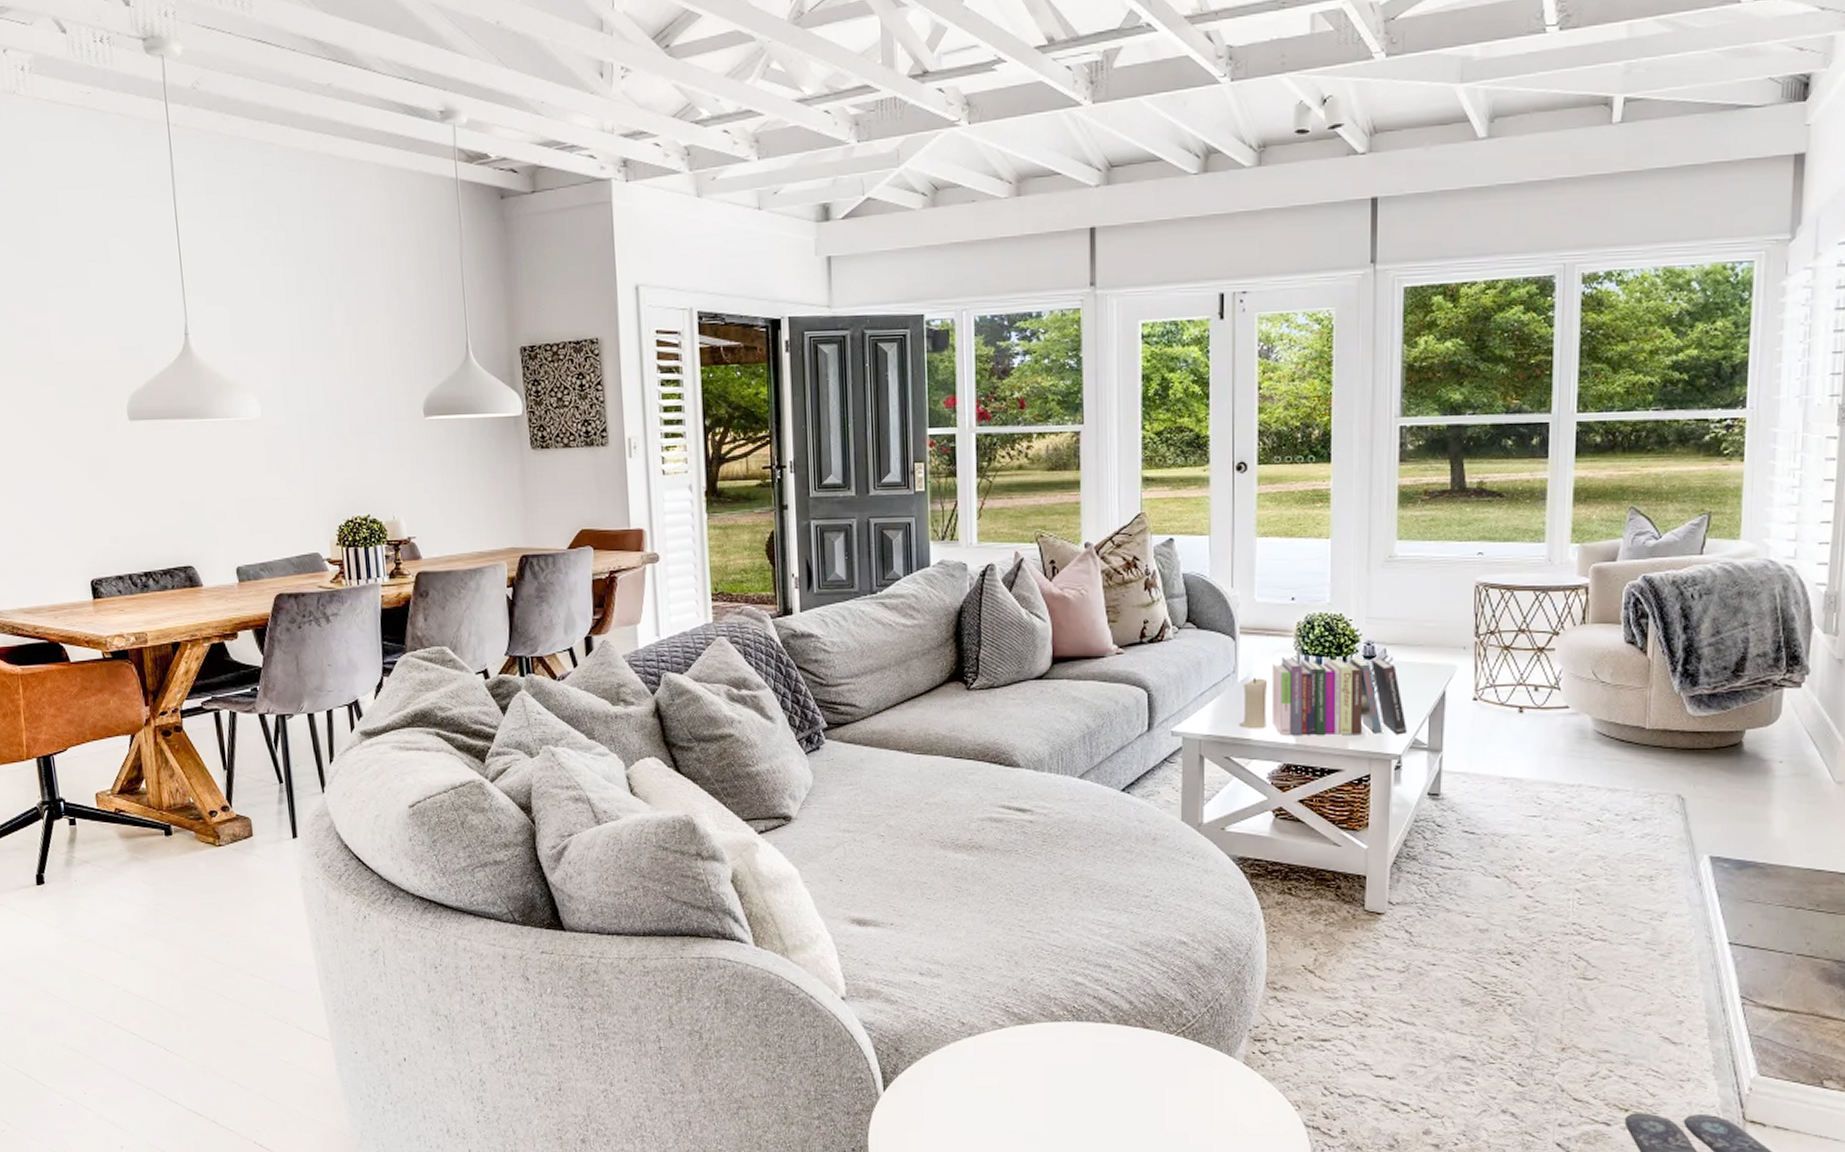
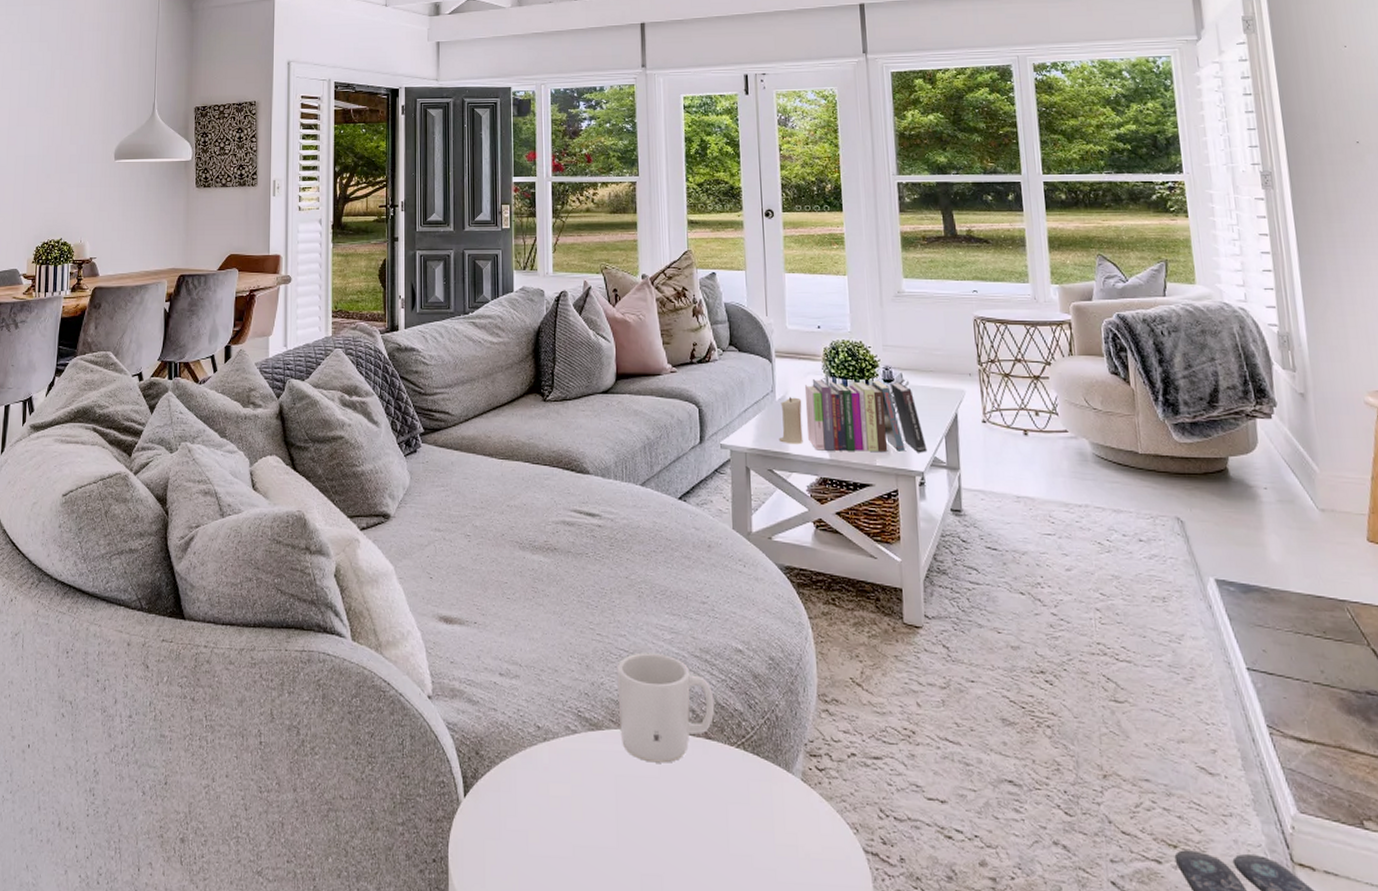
mug: none [1048,948,1154,1053] -> present [617,652,715,763]

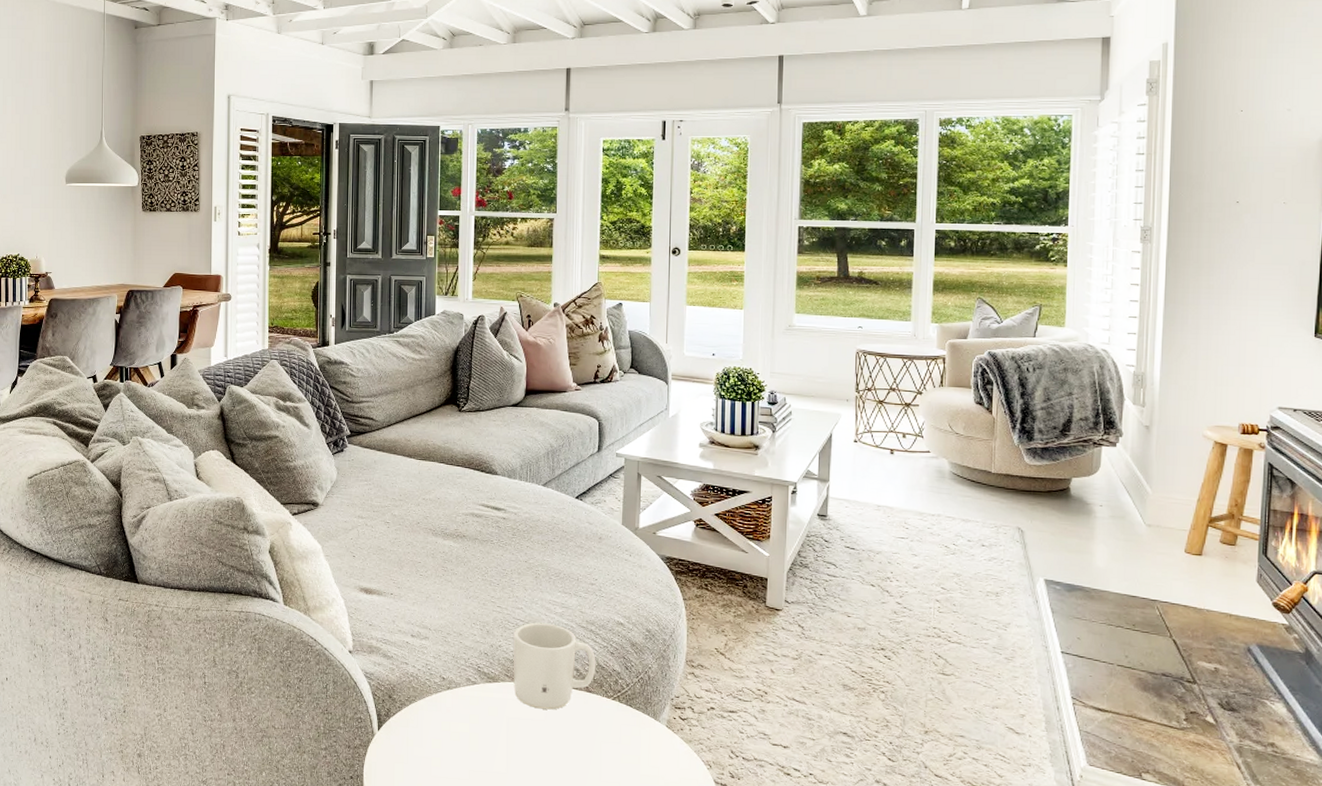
candle: present [778,397,803,445] -> none [669,415,693,456]
books: present [805,379,928,453] -> none [695,400,802,467]

